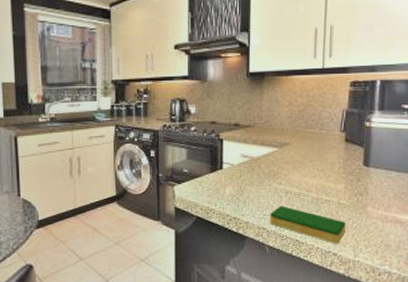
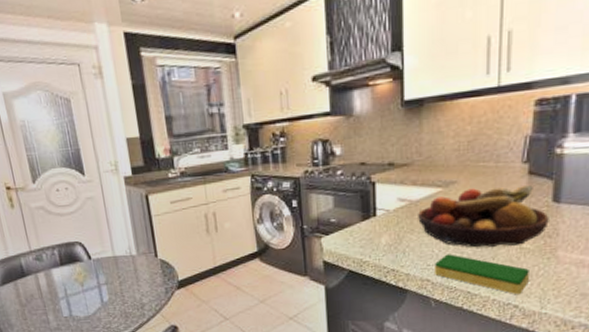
fruit bowl: none [257,150,361,201] -> present [418,185,549,248]

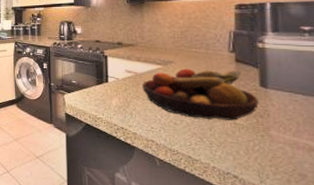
dish sponge: present [435,254,529,295] -> none [158,120,246,166]

